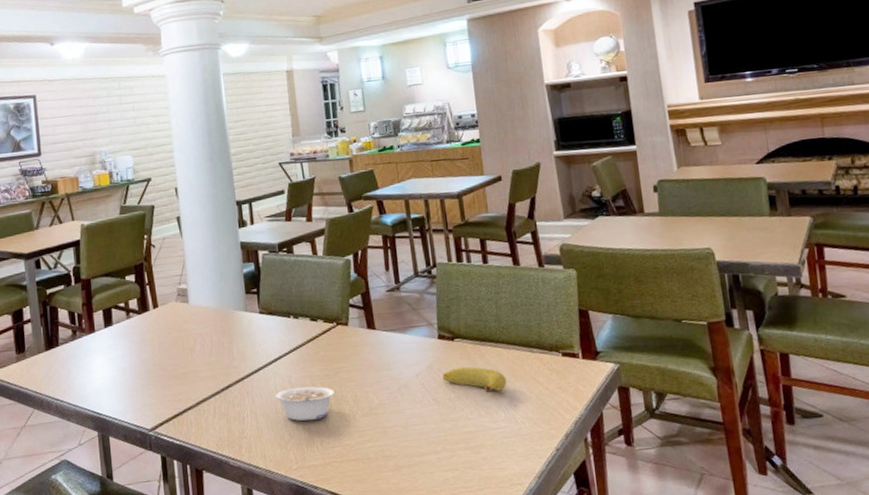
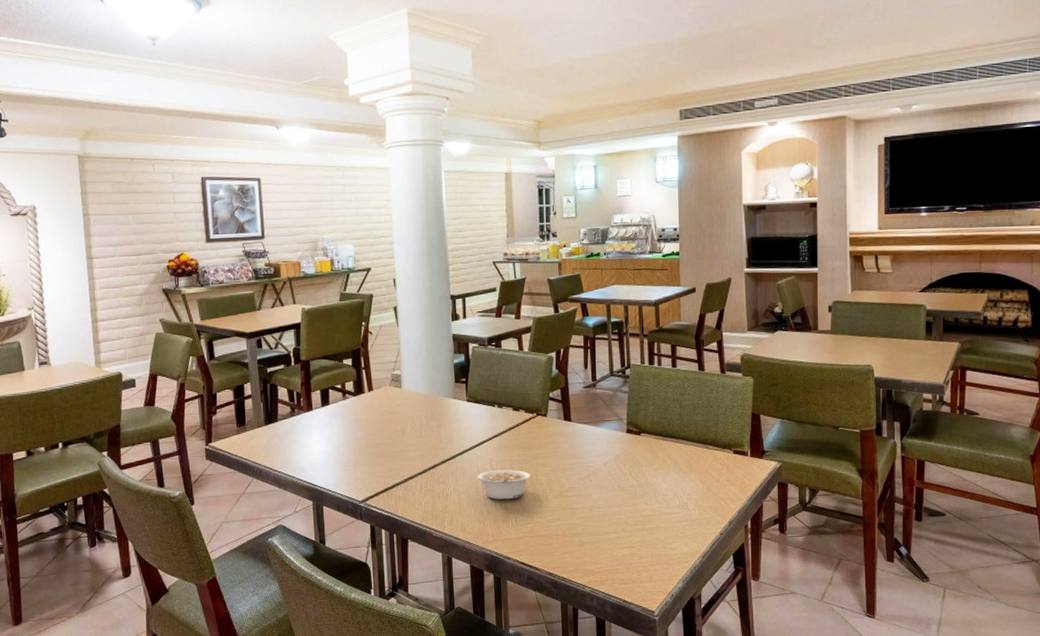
banana: present [442,367,507,392] -> none [627,459,683,482]

